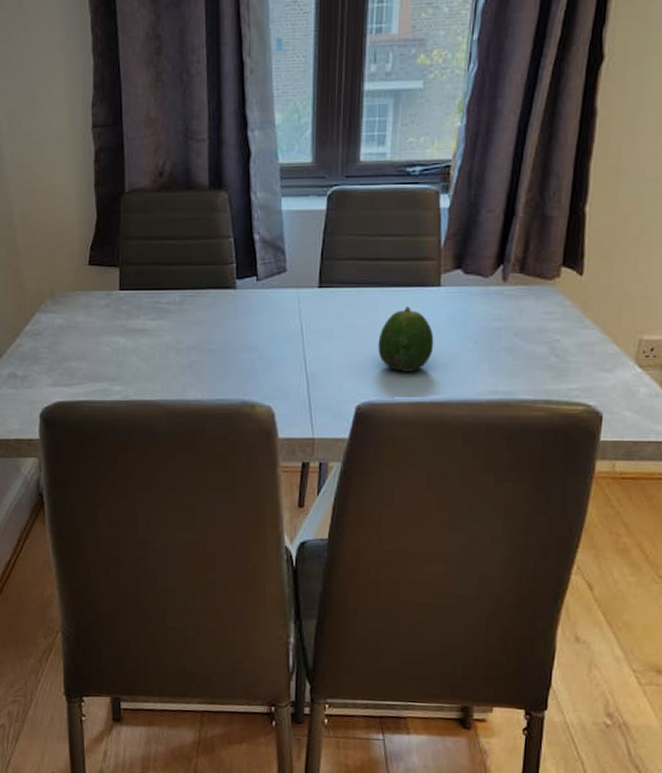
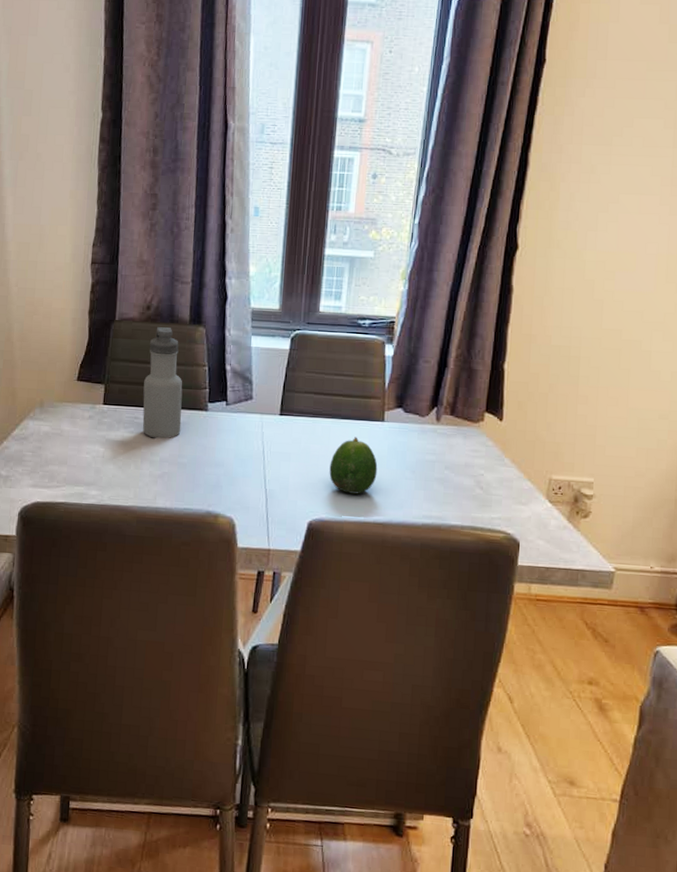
water bottle: none [163,196,208,324] -> present [142,327,183,439]

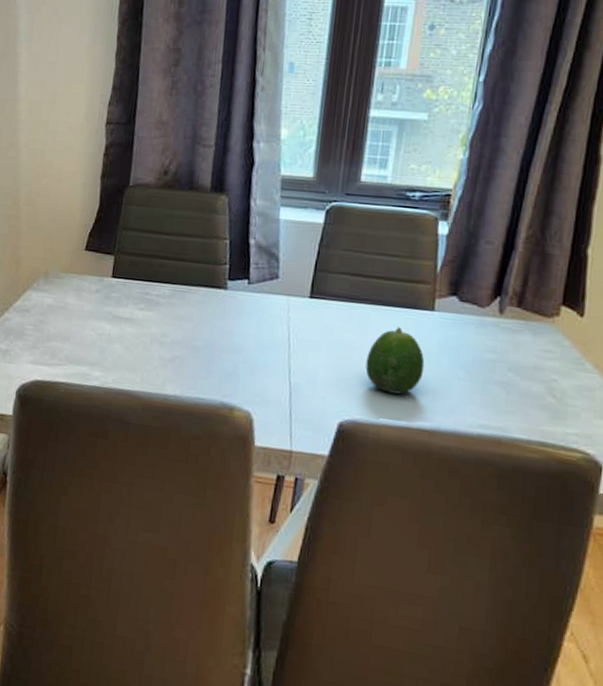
water bottle: present [142,327,183,439] -> none [153,194,201,319]

